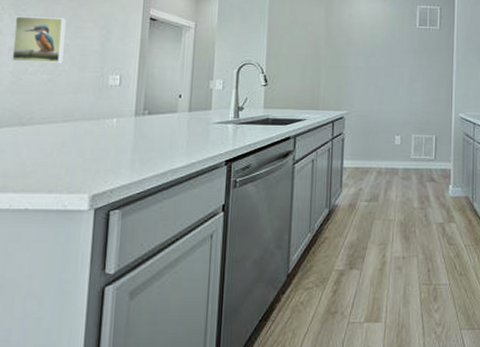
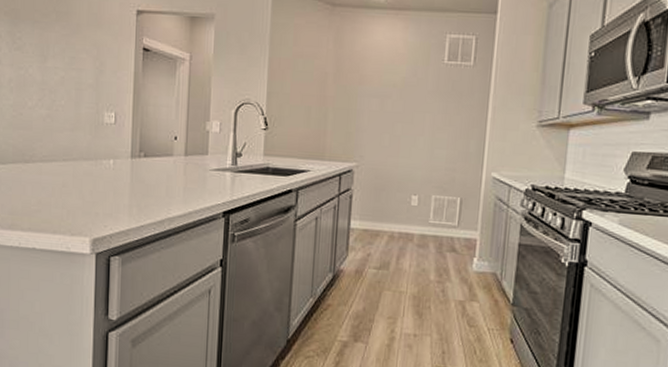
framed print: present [12,16,66,63] -> none [12,45,60,98]

